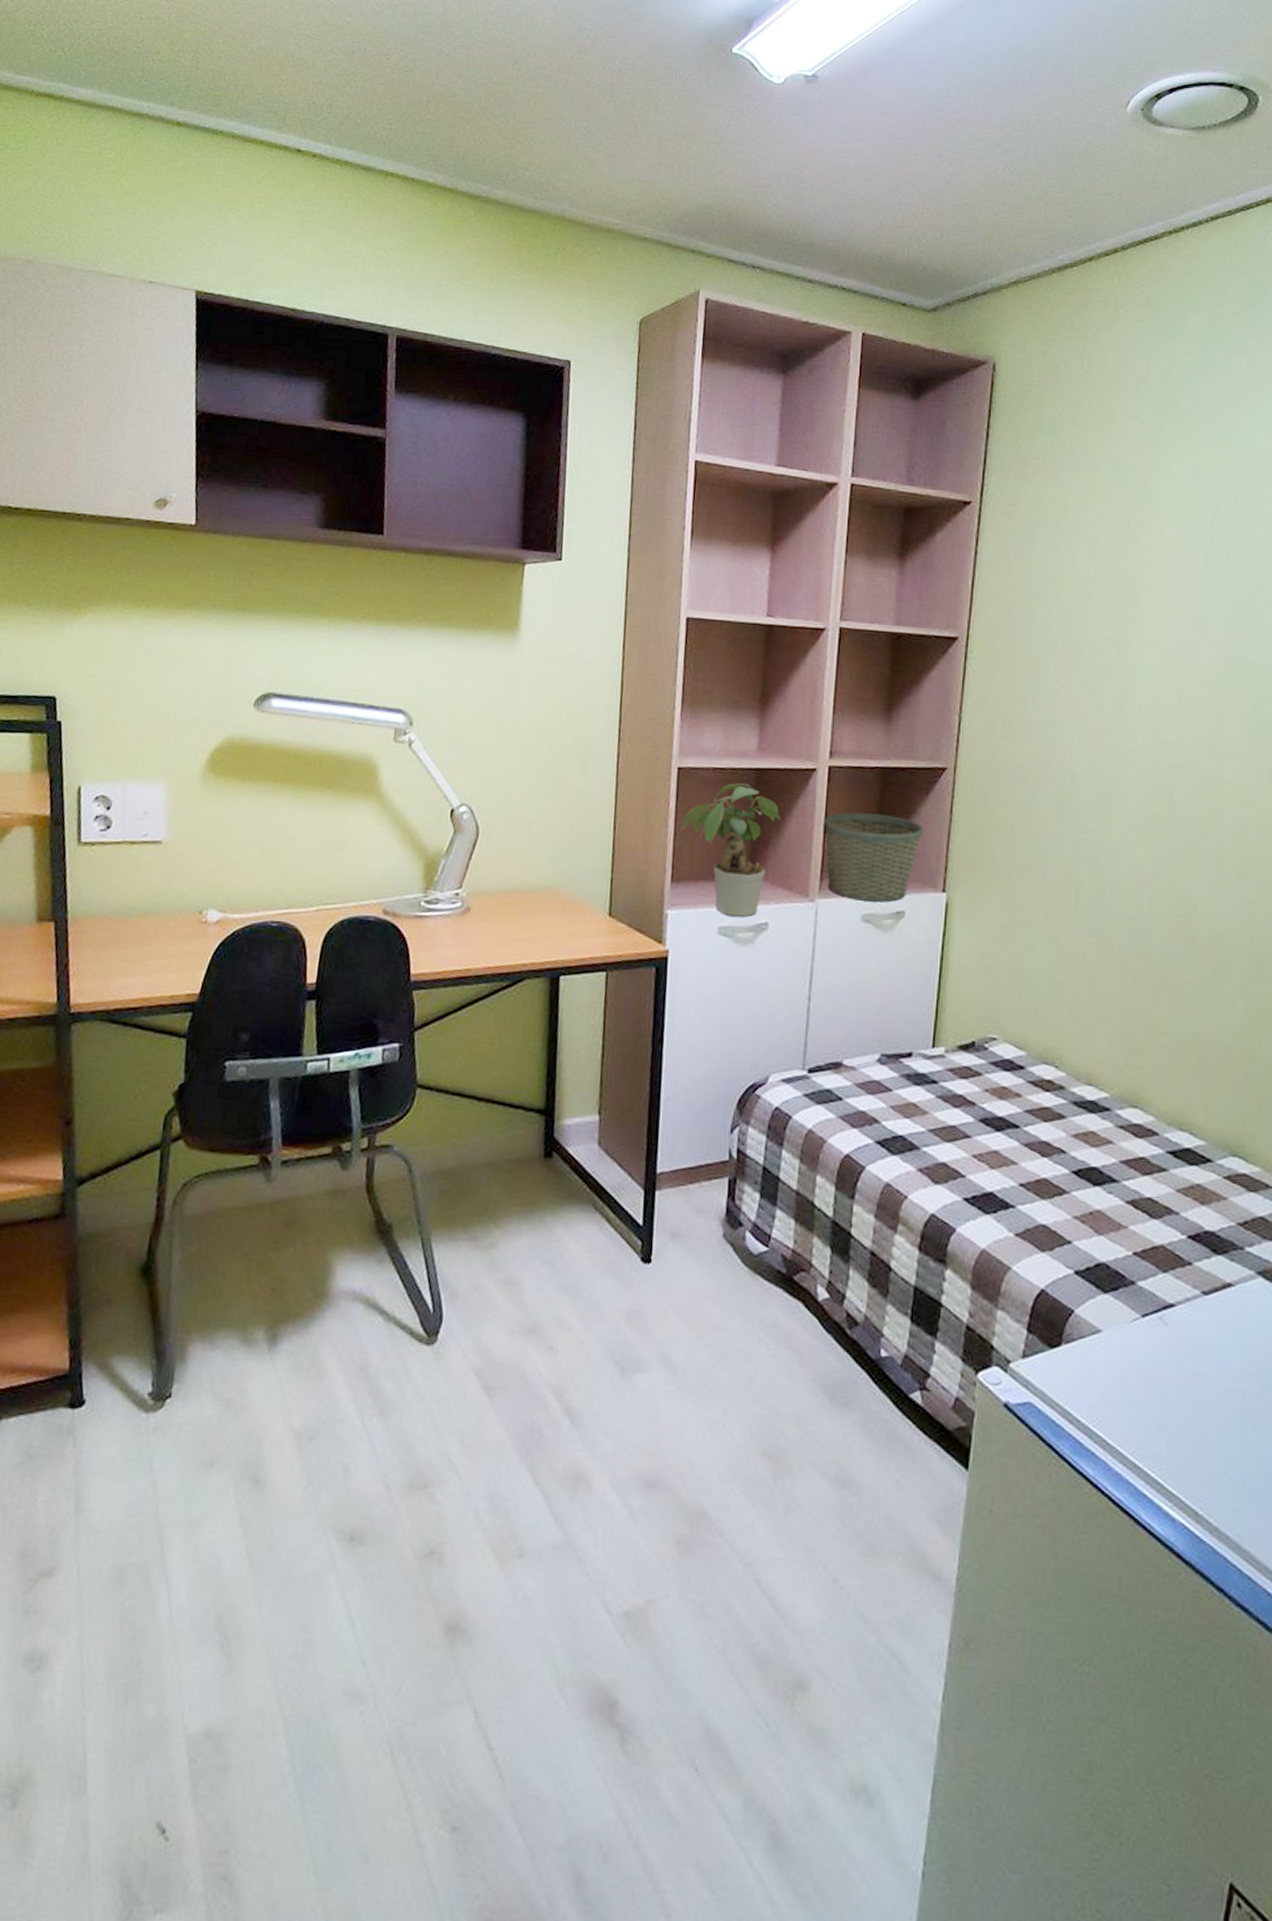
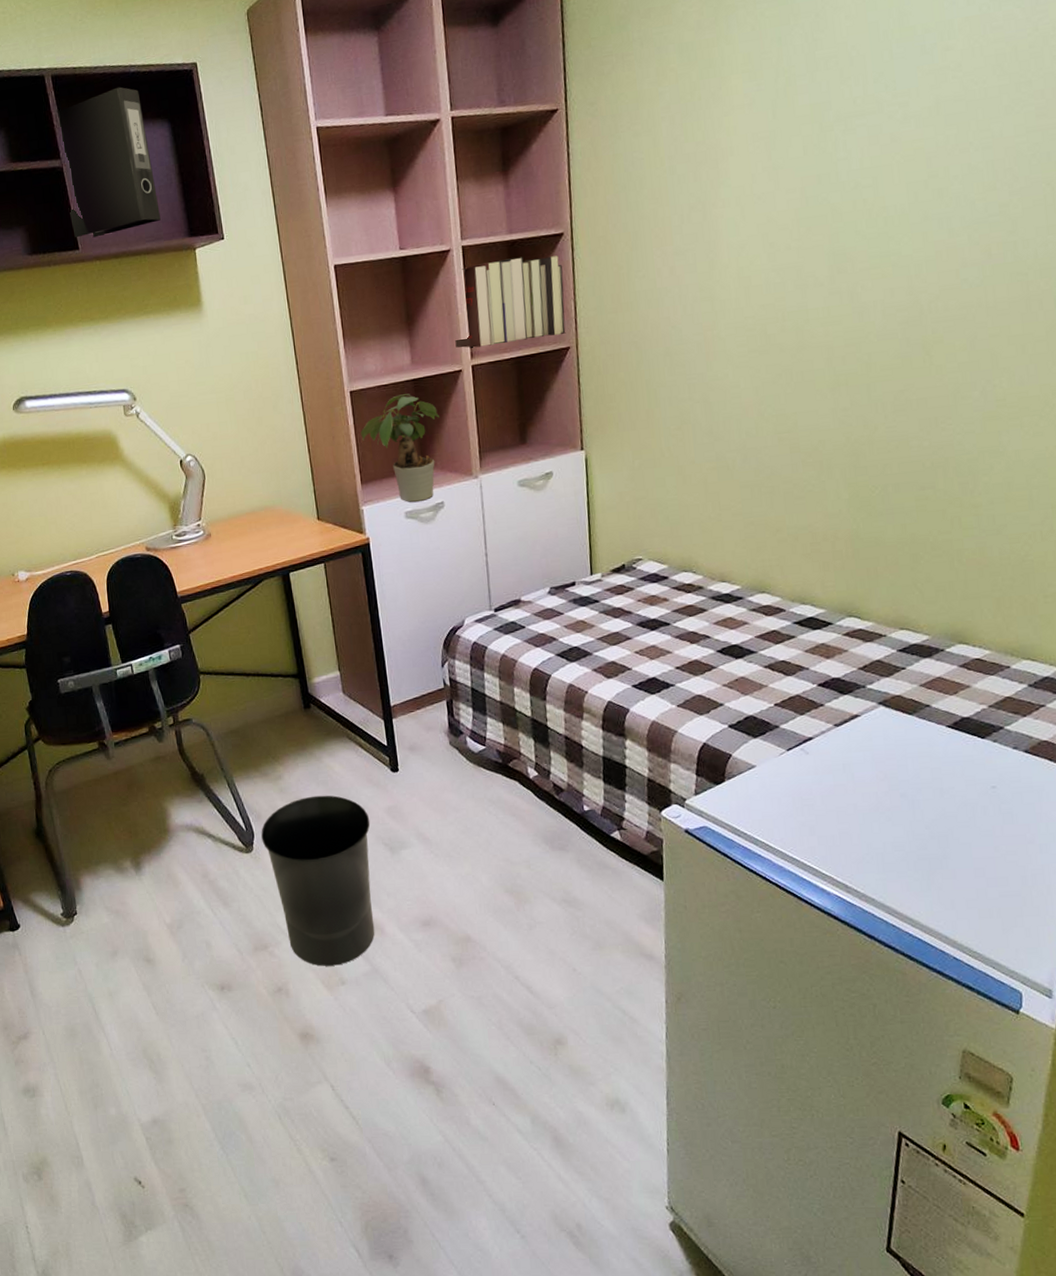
binder: none [380,366,497,526] -> present [56,87,161,238]
waste bin: none [451,1278,602,1528] -> present [261,795,375,966]
books: none [813,651,951,752] -> present [455,255,565,348]
basket: present [823,812,925,903] -> none [474,395,559,471]

